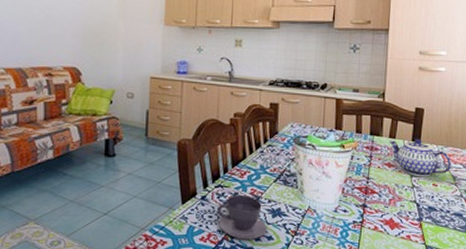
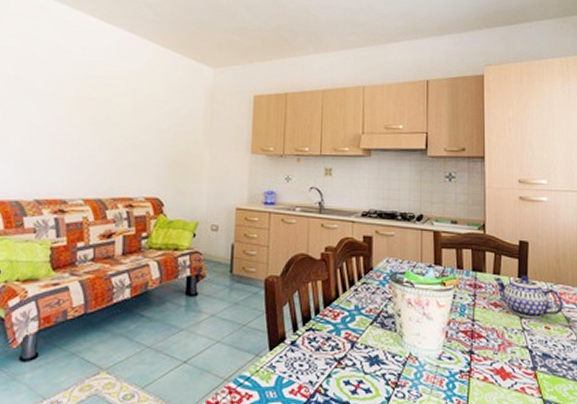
teacup: present [217,194,267,239] -> none [309,339,364,392]

